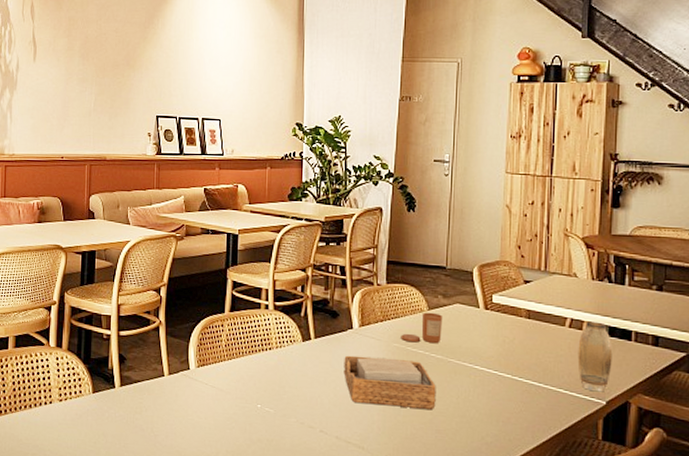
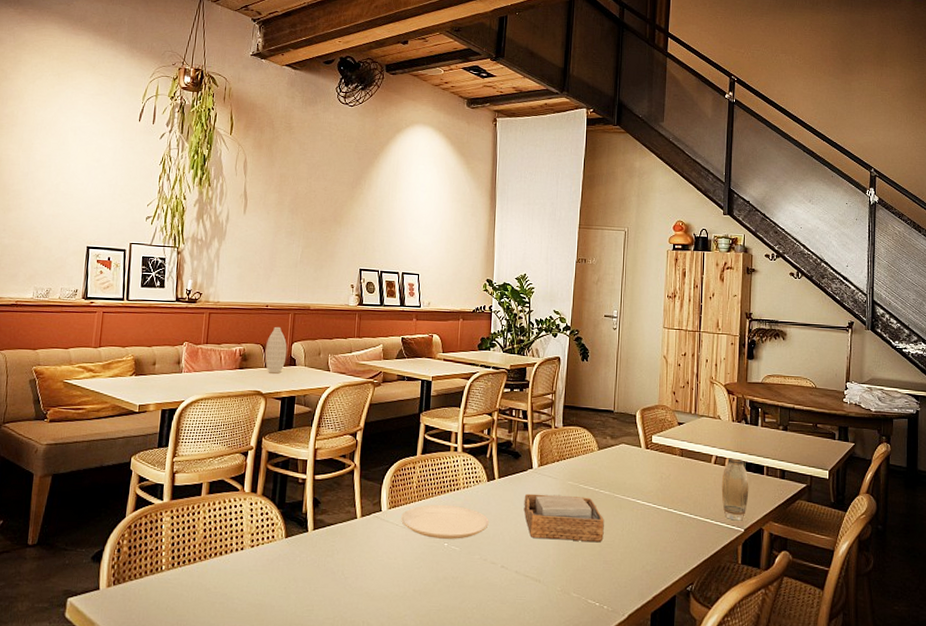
vase: none [62,178,85,227] -> present [264,326,288,374]
plate: none [211,364,305,401] -> present [401,504,489,539]
candle: present [401,312,443,344] -> none [574,452,611,481]

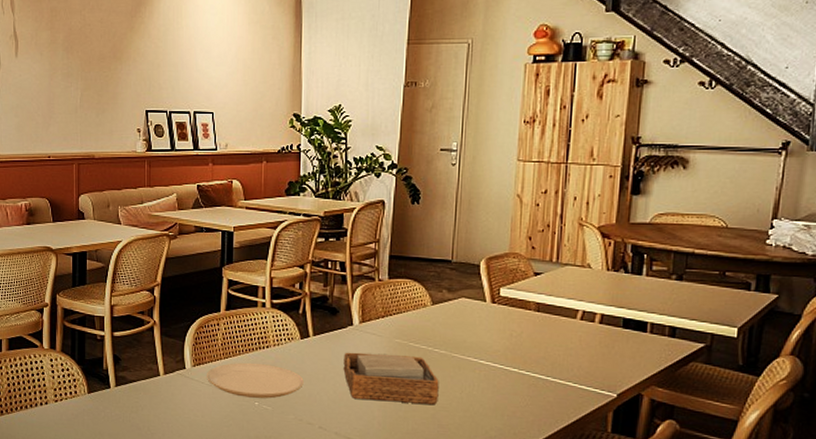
vase: present [264,326,288,374] -> none [51,178,74,228]
vase: present [721,458,749,521] -> none [588,313,626,385]

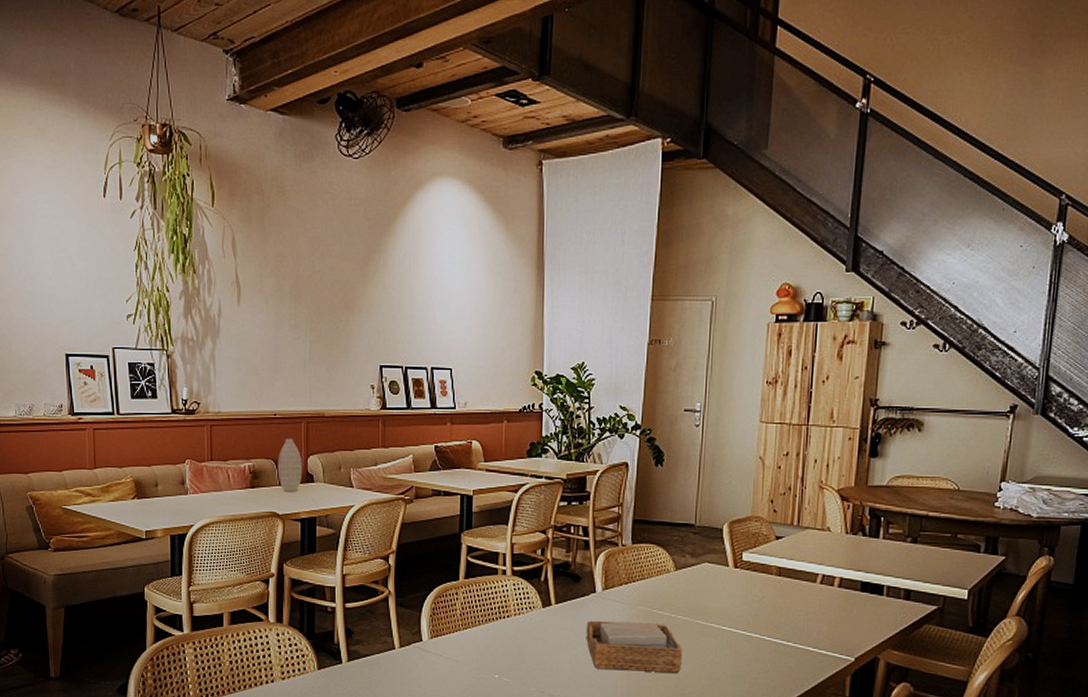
vase: none [51,178,74,228] -> present [277,438,303,492]
plate: present [207,362,304,399] -> none [445,633,545,671]

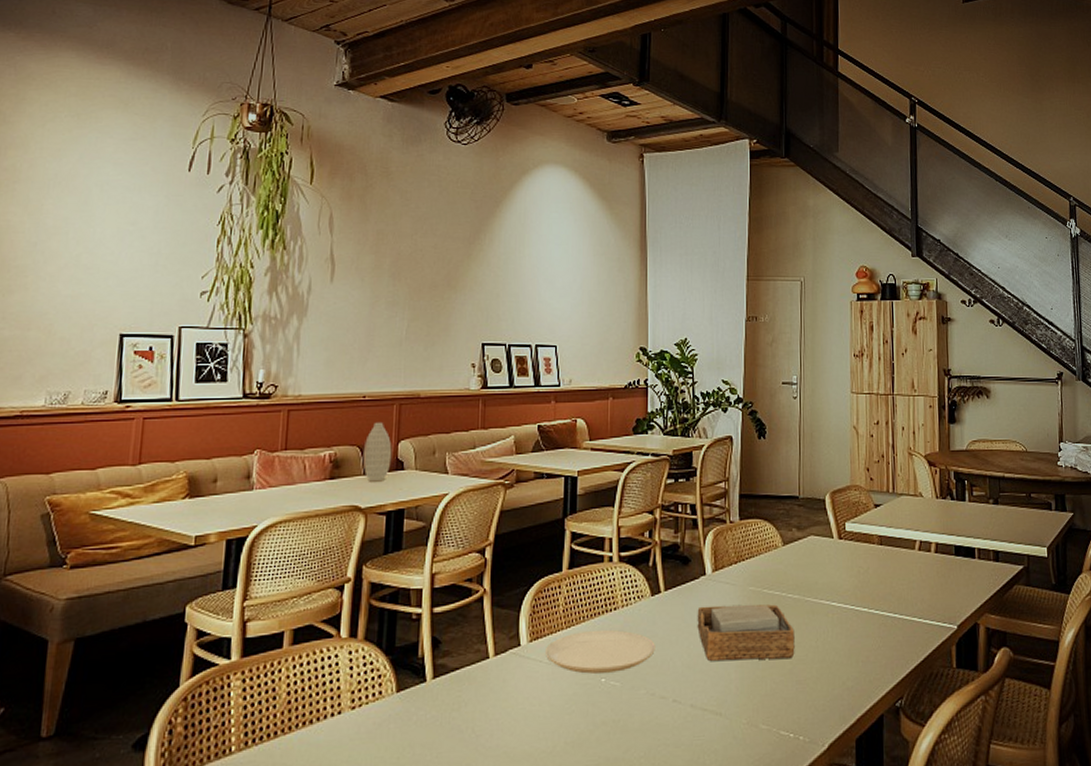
plate: none [445,633,545,671] -> present [546,629,655,674]

